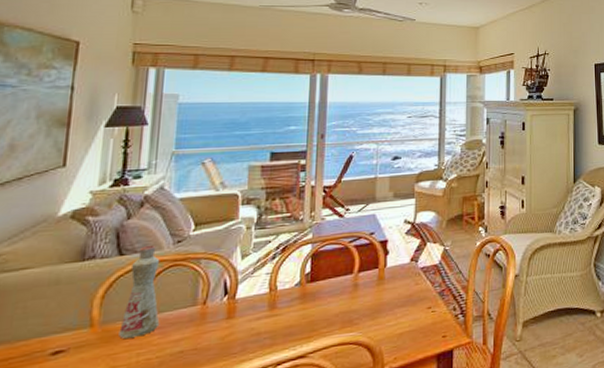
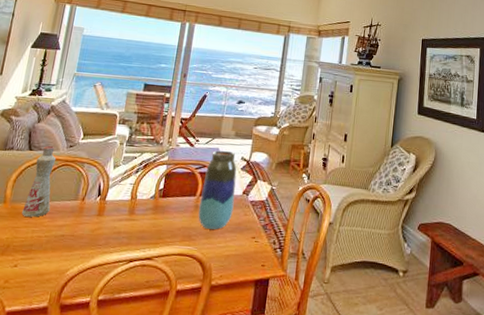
vase: none [359,215,402,308] -> present [198,150,237,230]

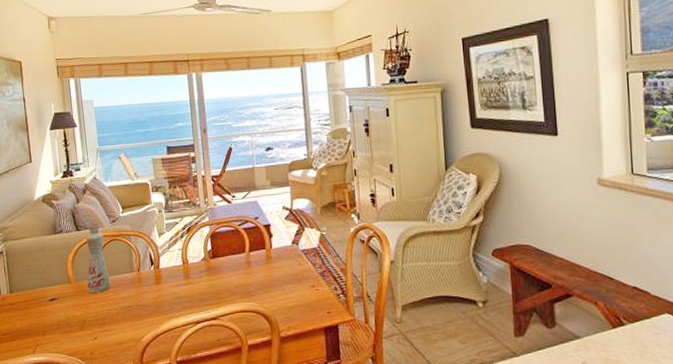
vase: present [198,150,237,230] -> none [249,201,287,283]

